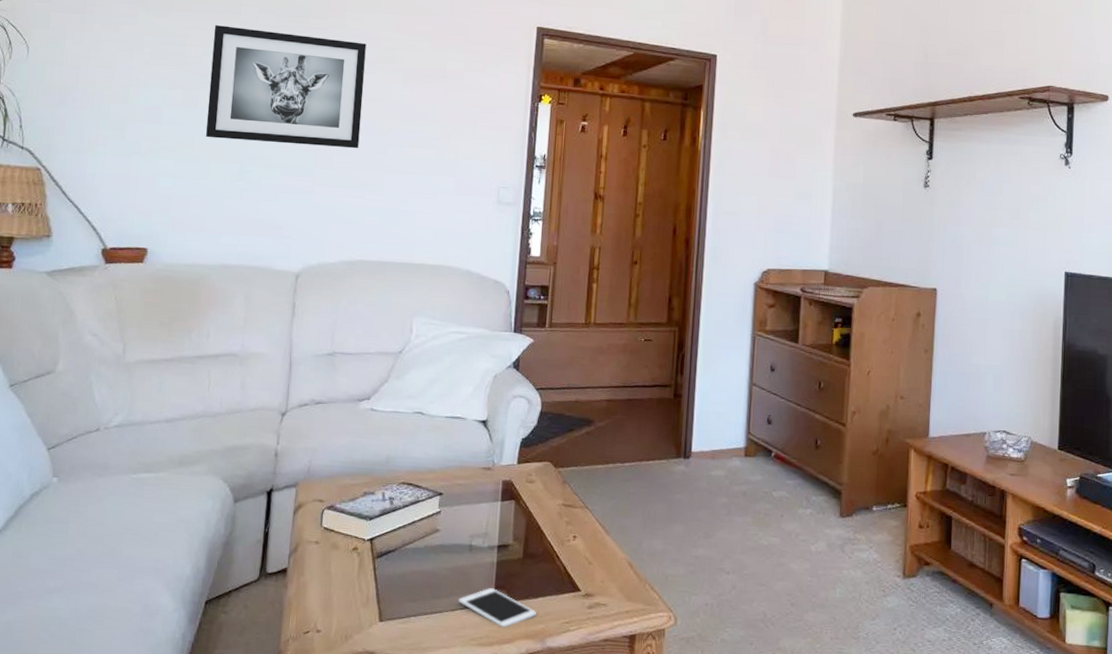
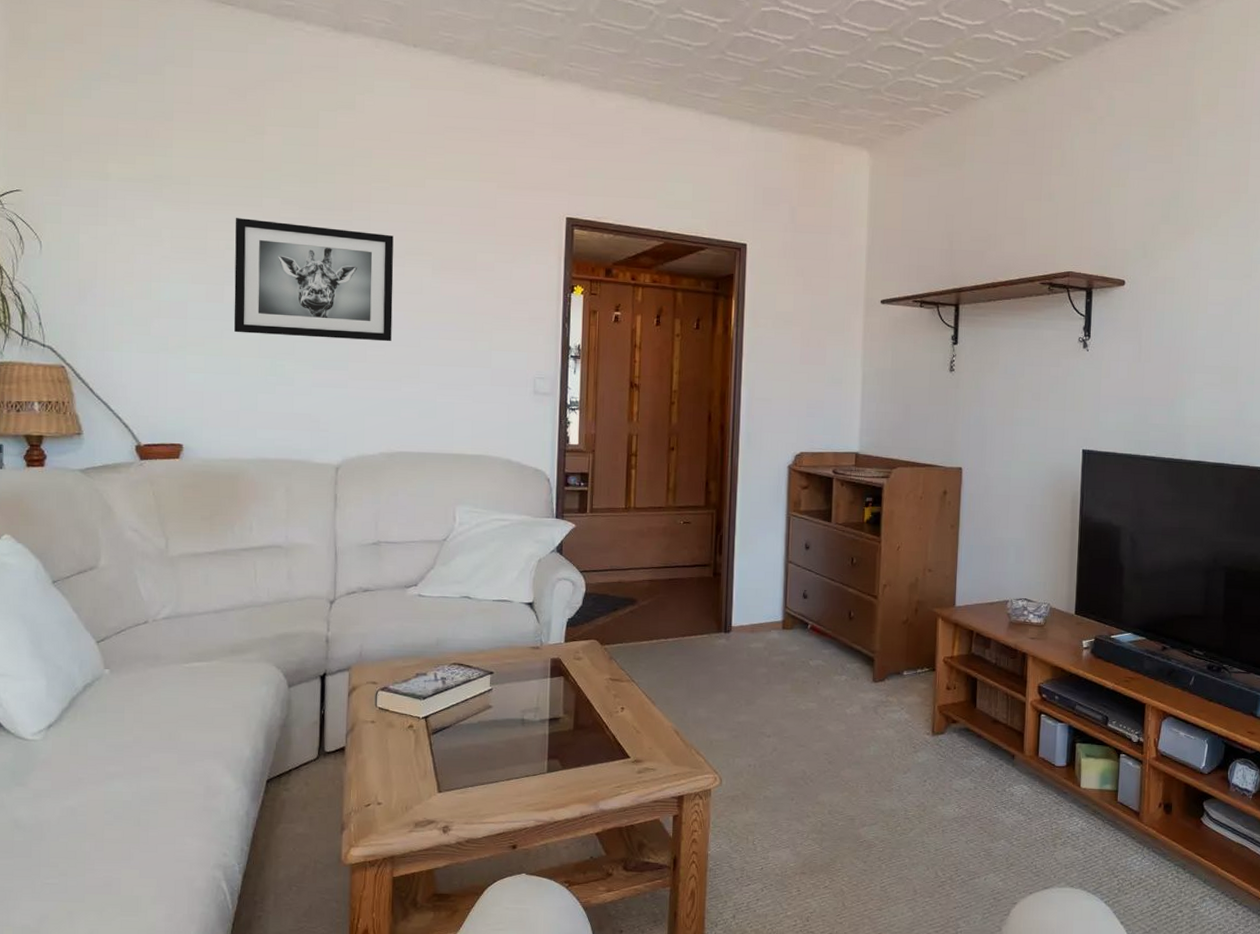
cell phone: present [458,588,536,628] -> none [513,758,589,794]

